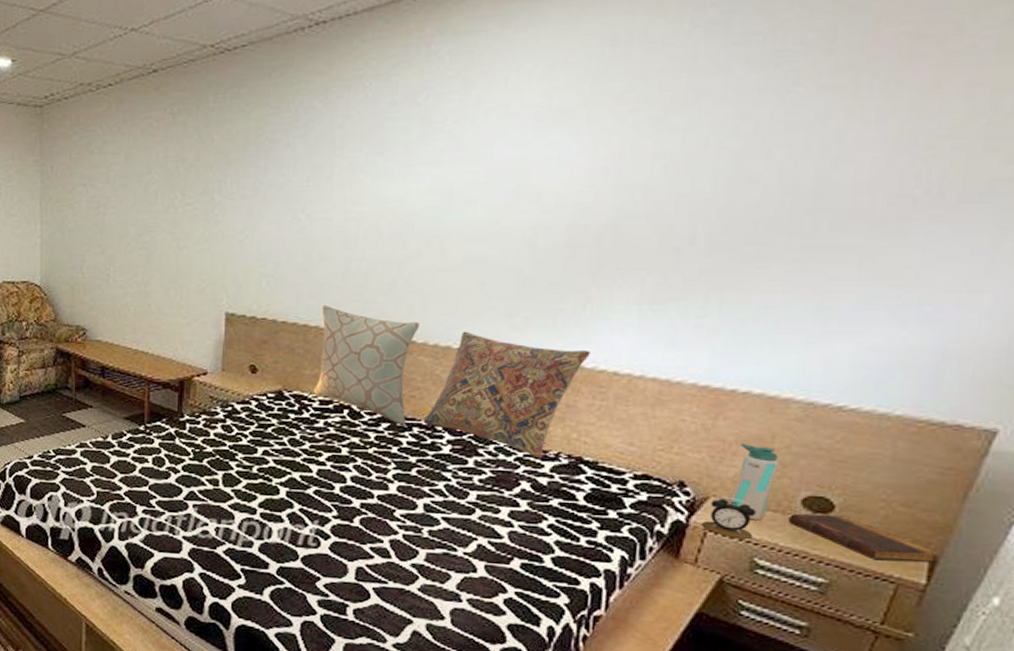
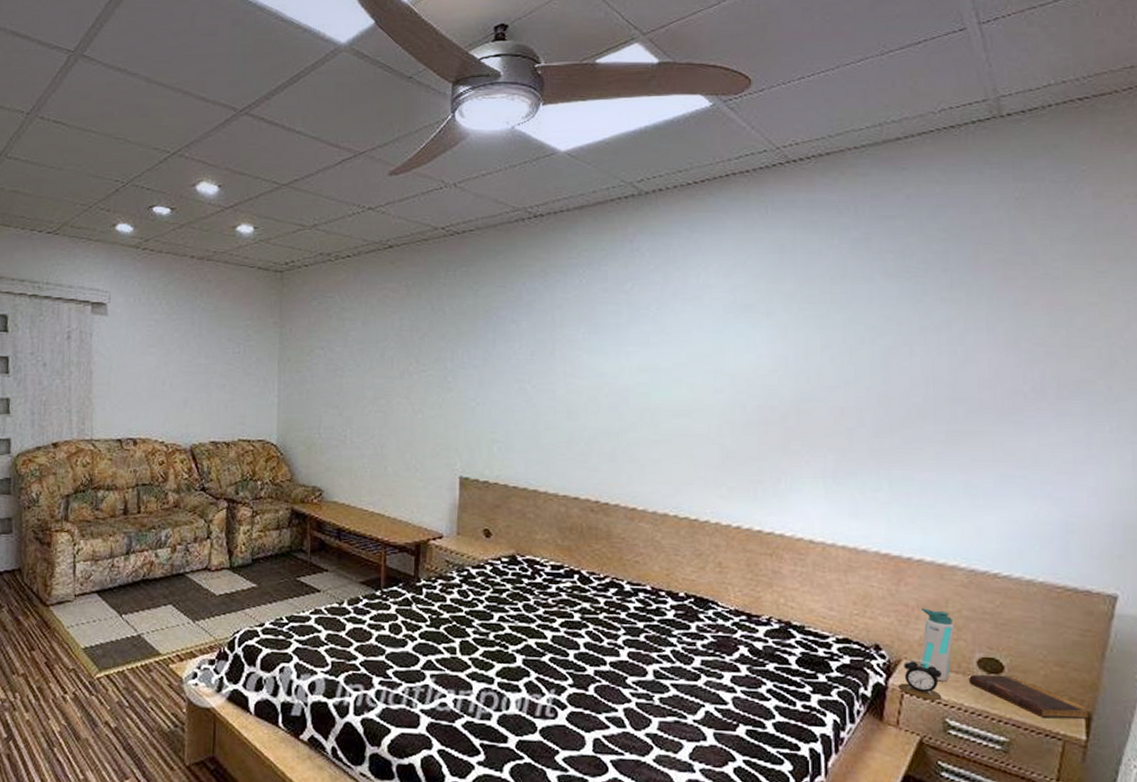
pillow: present [313,304,420,426] -> none [545,471,639,592]
pillow: present [423,331,590,459] -> none [647,499,788,624]

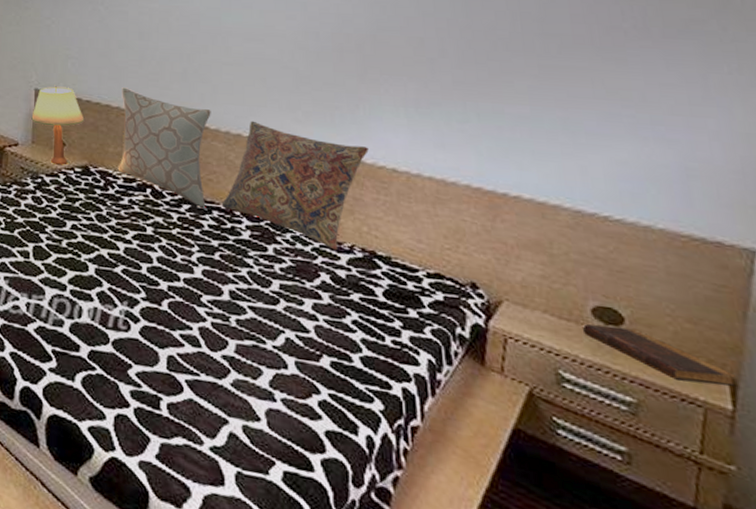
table lamp: none [456,473,511,556] -> present [31,86,85,165]
pillow: none [545,471,639,592] -> present [117,87,211,209]
pillow: none [647,499,788,624] -> present [221,121,369,251]
alarm clock: present [898,658,942,700] -> none [501,301,551,349]
water bottle: present [918,608,954,682] -> none [522,247,562,330]

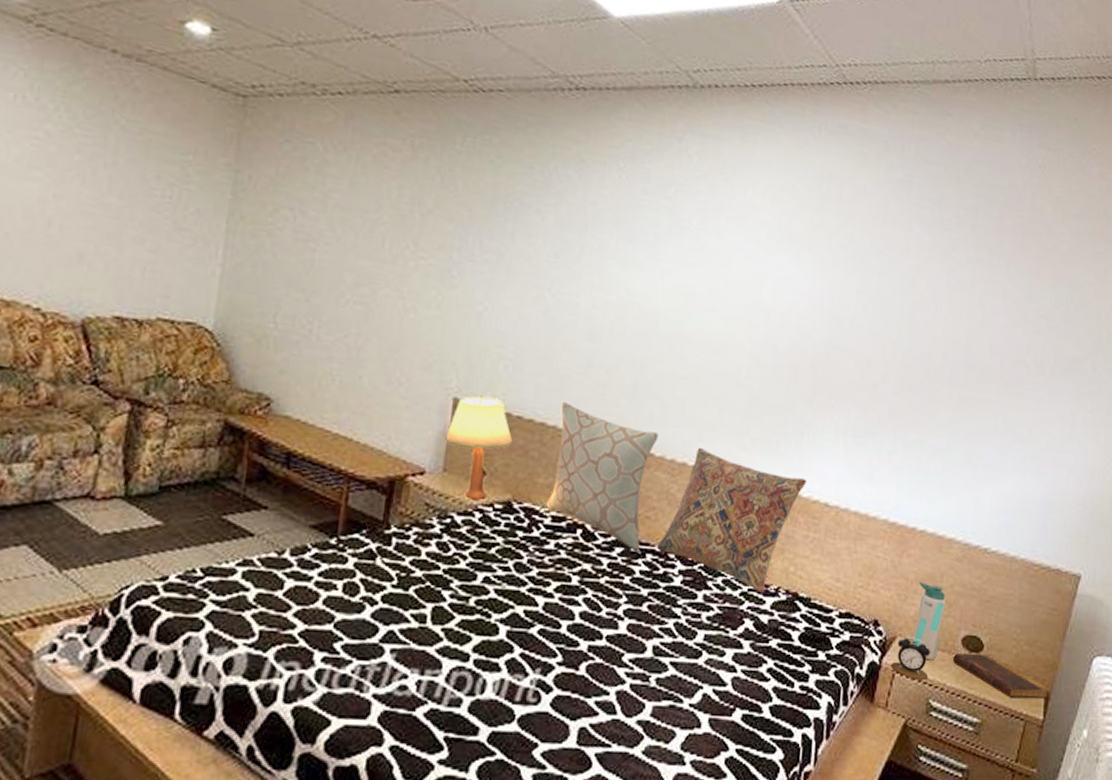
alarm clock: none [501,301,551,349] -> present [891,635,930,680]
water bottle: none [522,247,562,330] -> present [910,582,946,661]

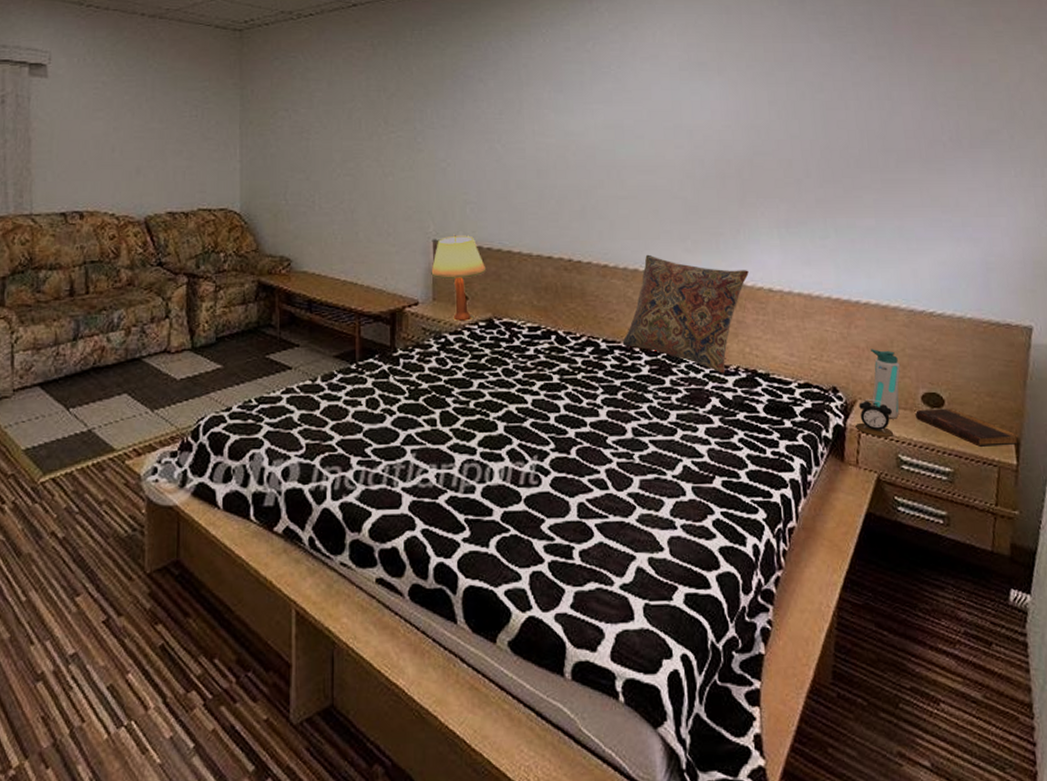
pillow: present [546,401,659,552] -> none [522,231,610,349]

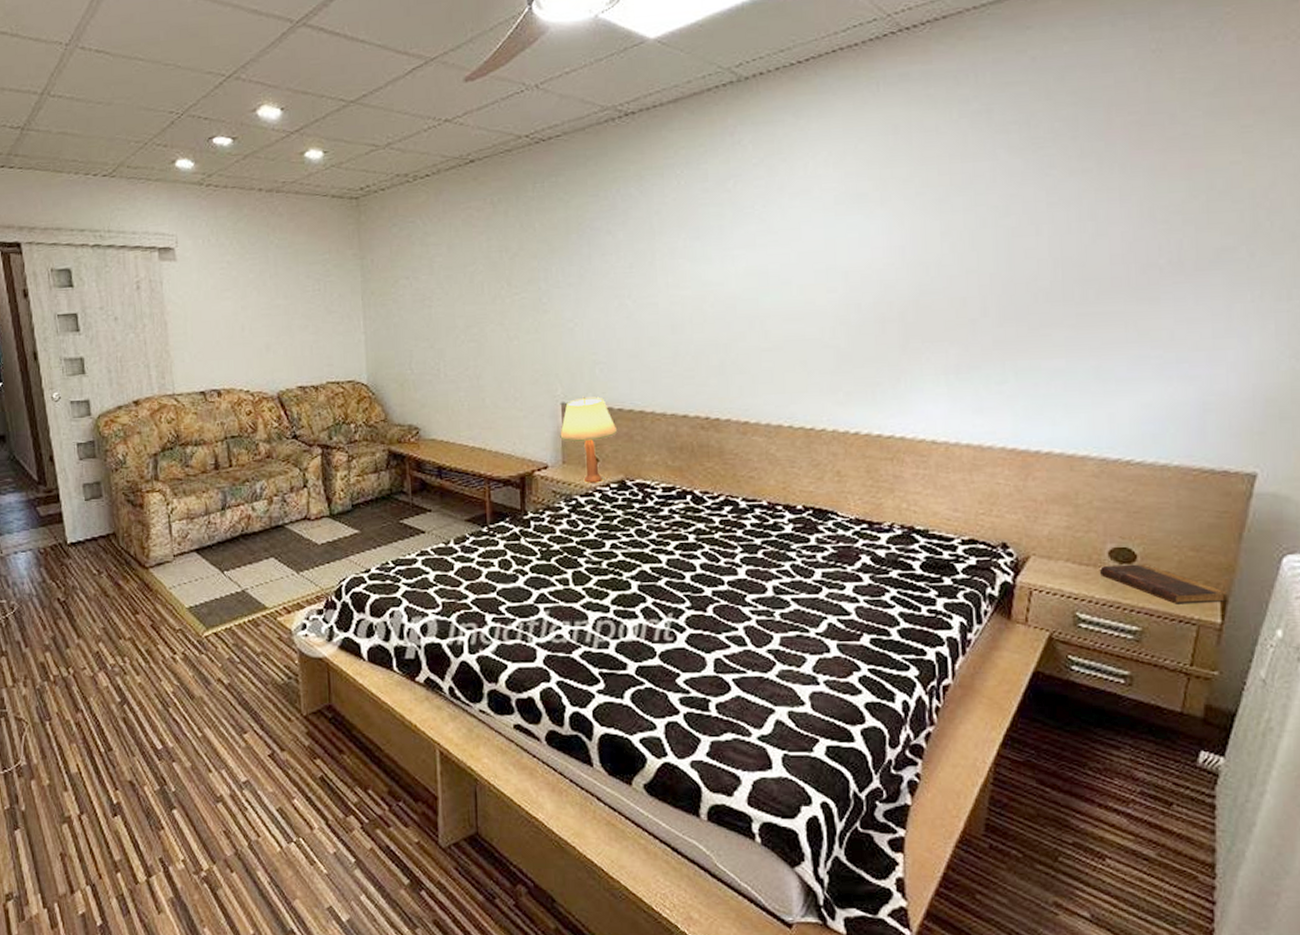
pillow: present [622,254,749,374] -> none [763,409,909,531]
alarm clock: present [856,398,893,437] -> none [1027,554,1071,594]
water bottle: present [871,349,900,419] -> none [1047,502,1085,576]

